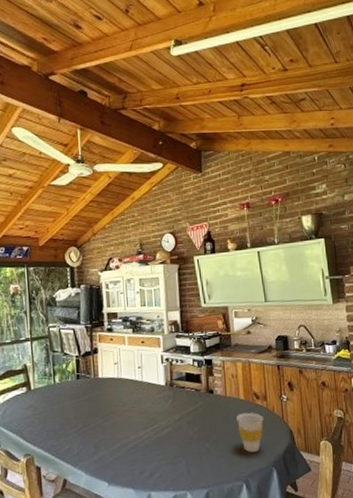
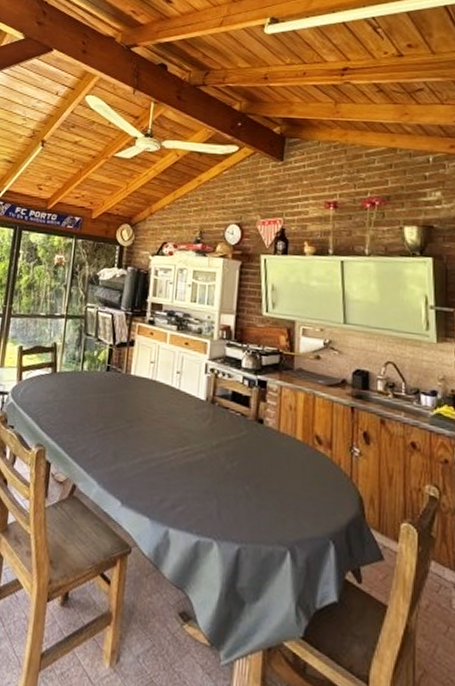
cup: present [237,412,263,453] -> none [289,457,325,514]

